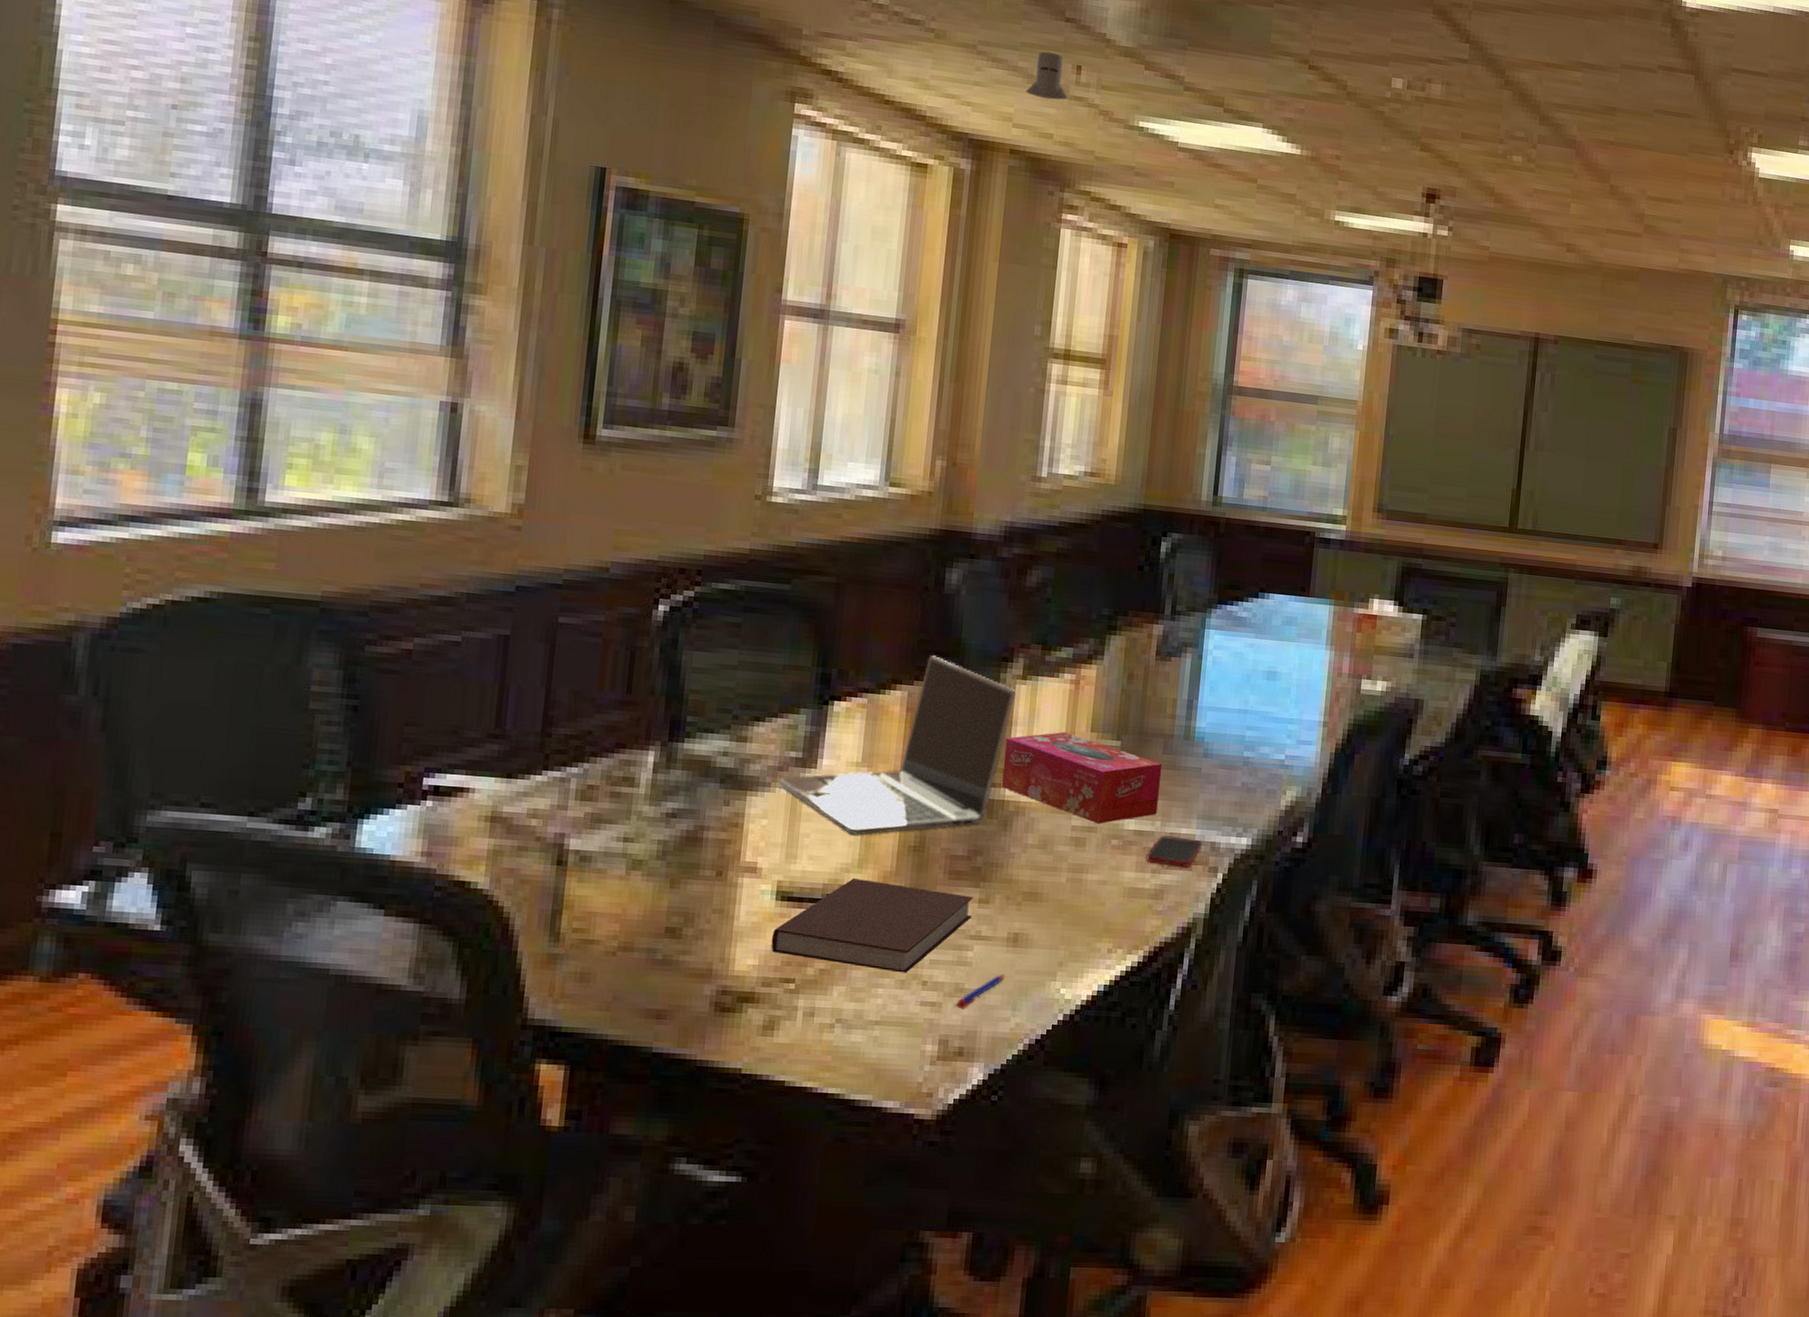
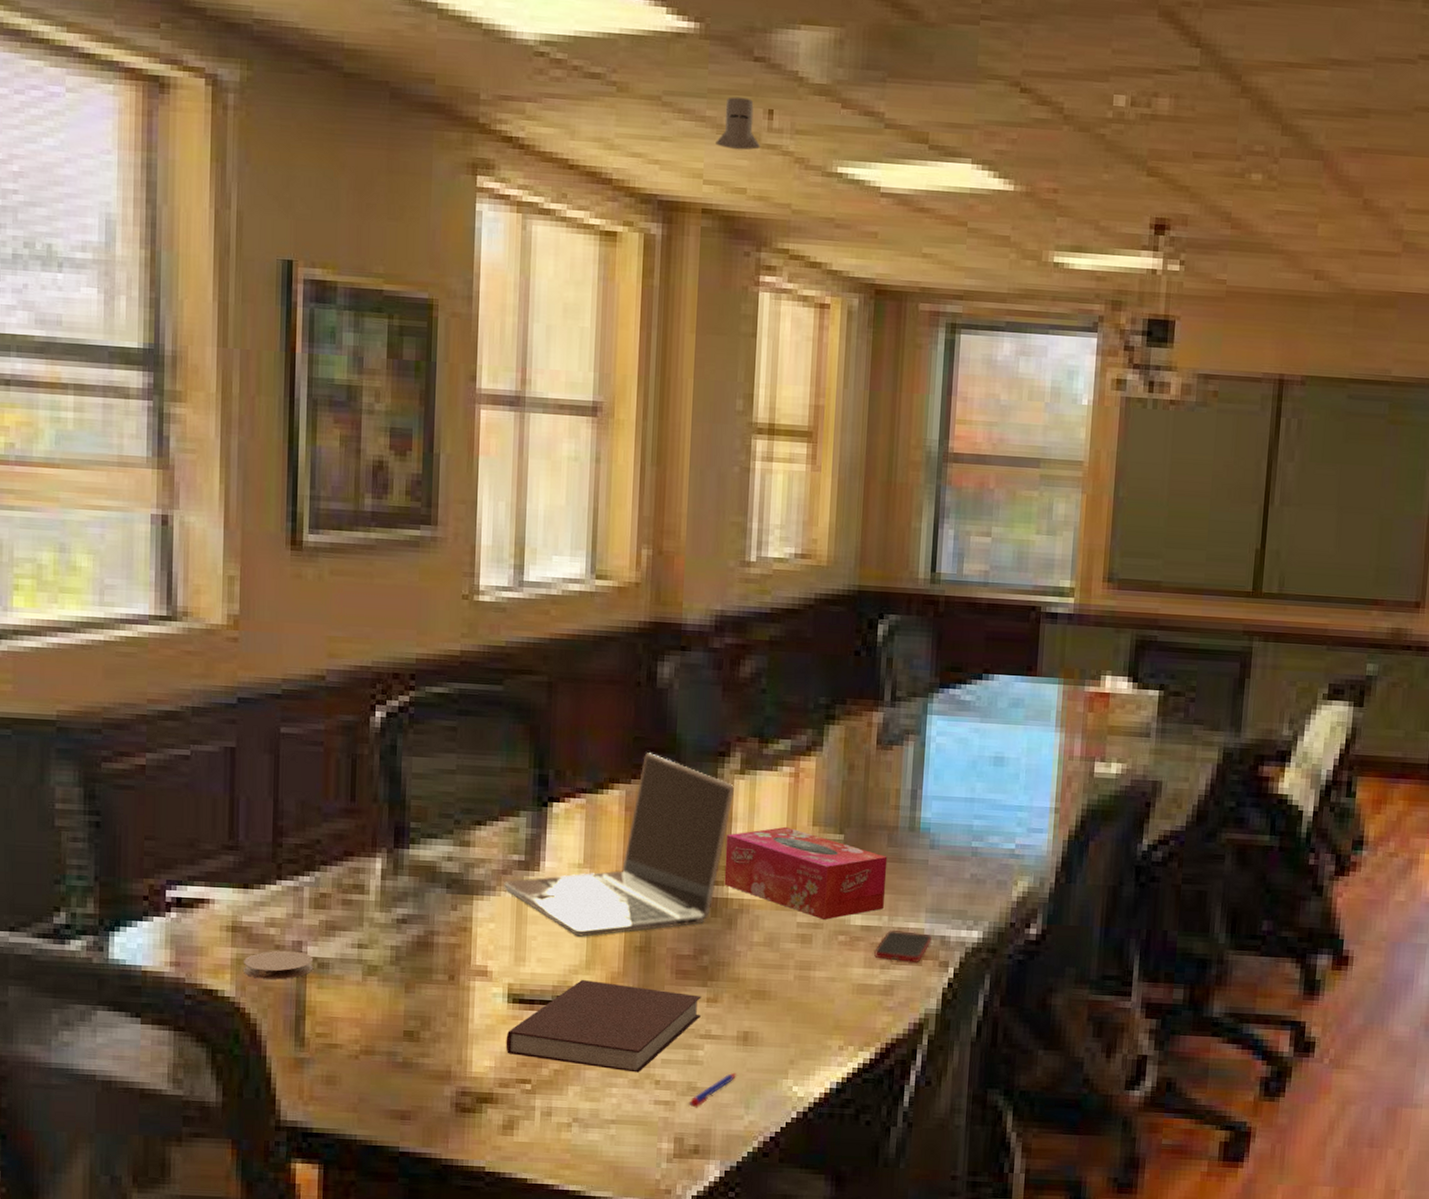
coaster: none [500,842,575,873] -> present [244,950,314,980]

